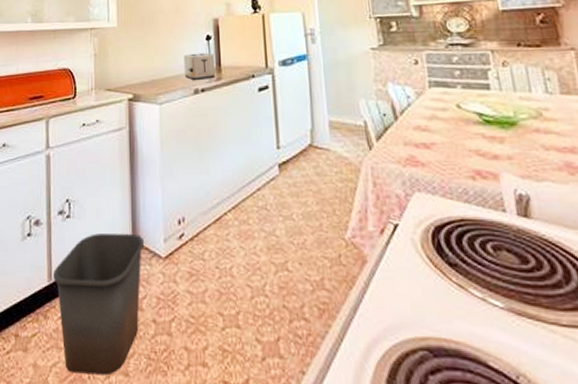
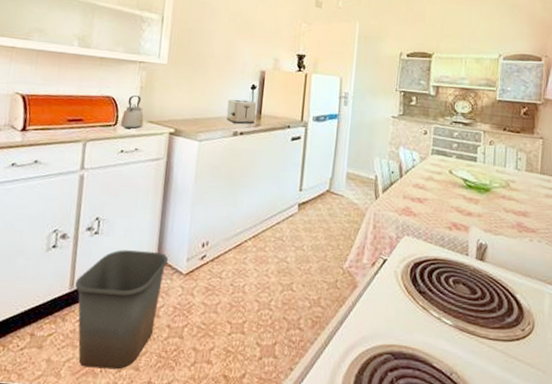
kettle: none [79,64,101,100] -> present [120,95,144,130]

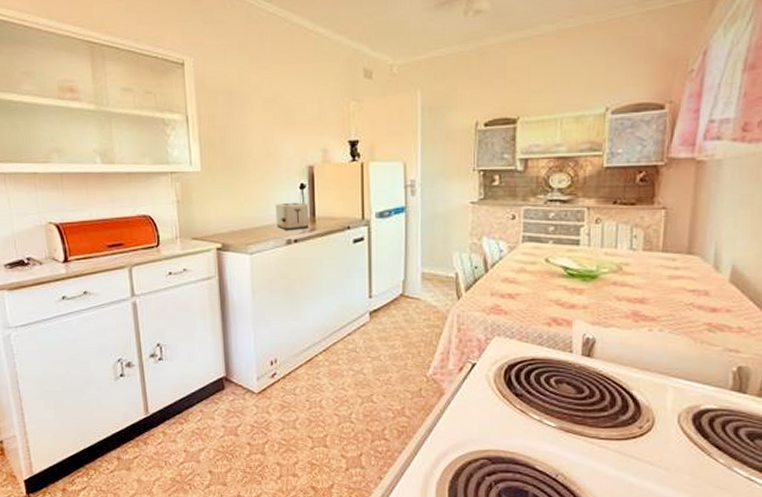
waste bin: present [74,250,169,370] -> none [149,374,238,486]
kettle: present [120,95,144,130] -> none [162,211,187,249]

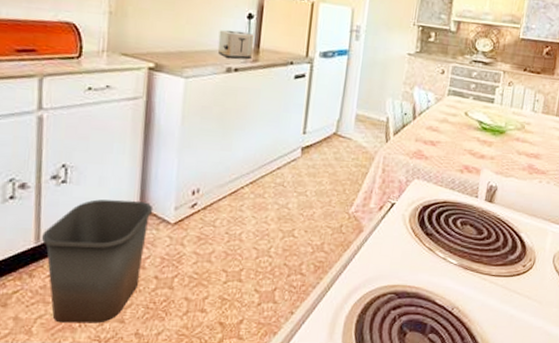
waste bin: none [149,374,238,486] -> present [41,199,154,323]

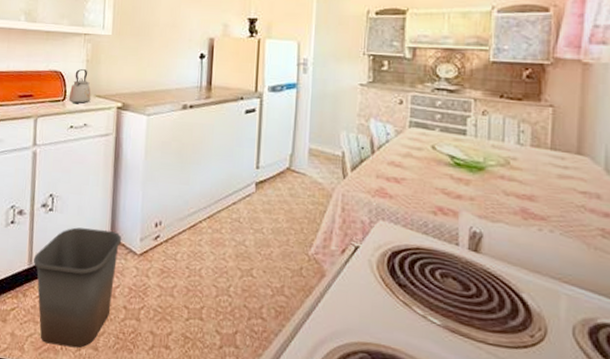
kettle: none [85,22,116,63] -> present [68,69,91,104]
toaster: present [217,29,254,60] -> none [174,69,206,97]

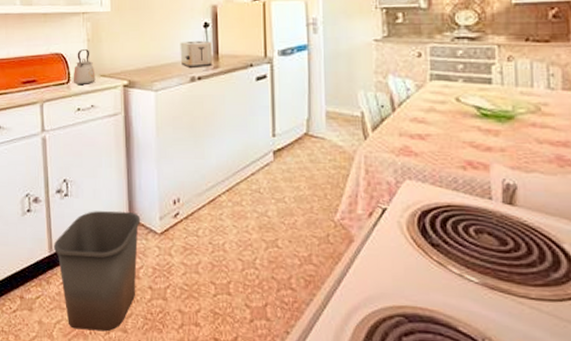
toaster: none [174,69,206,97] -> present [180,40,213,69]

